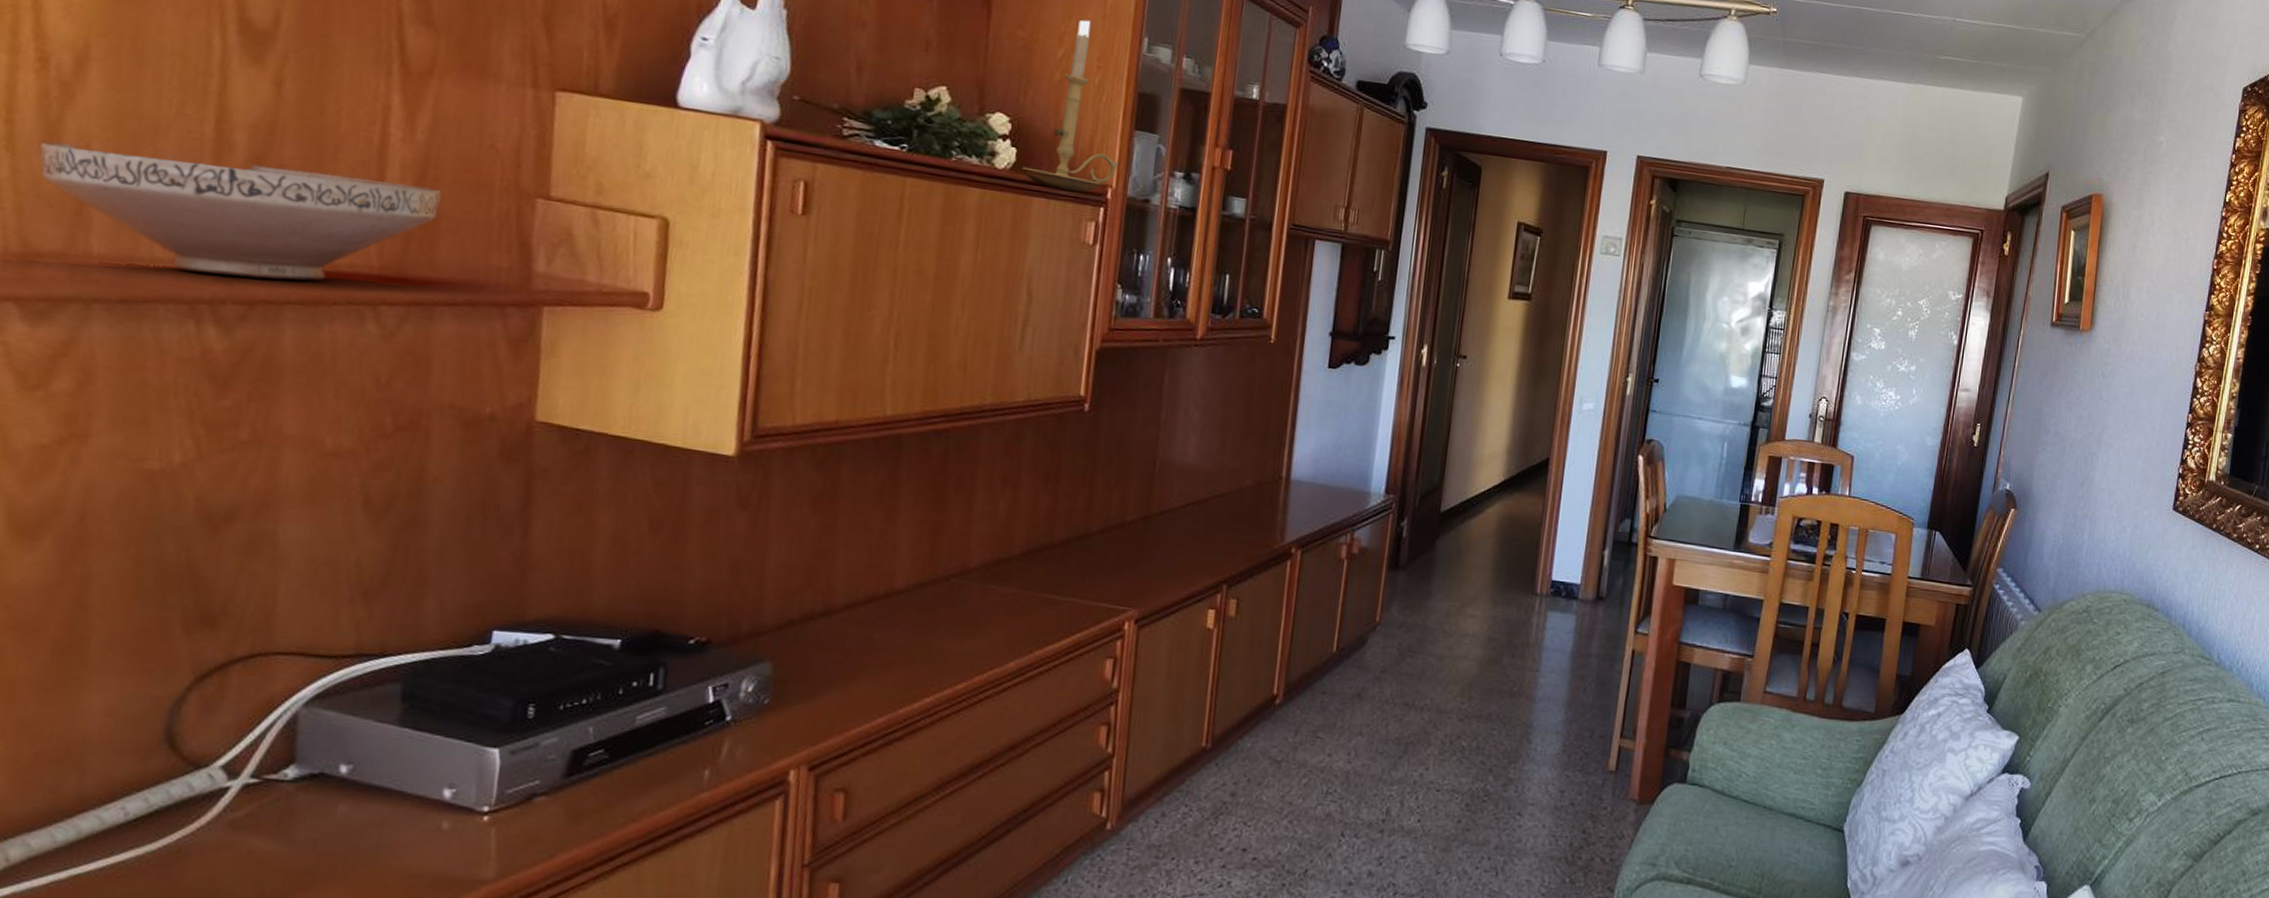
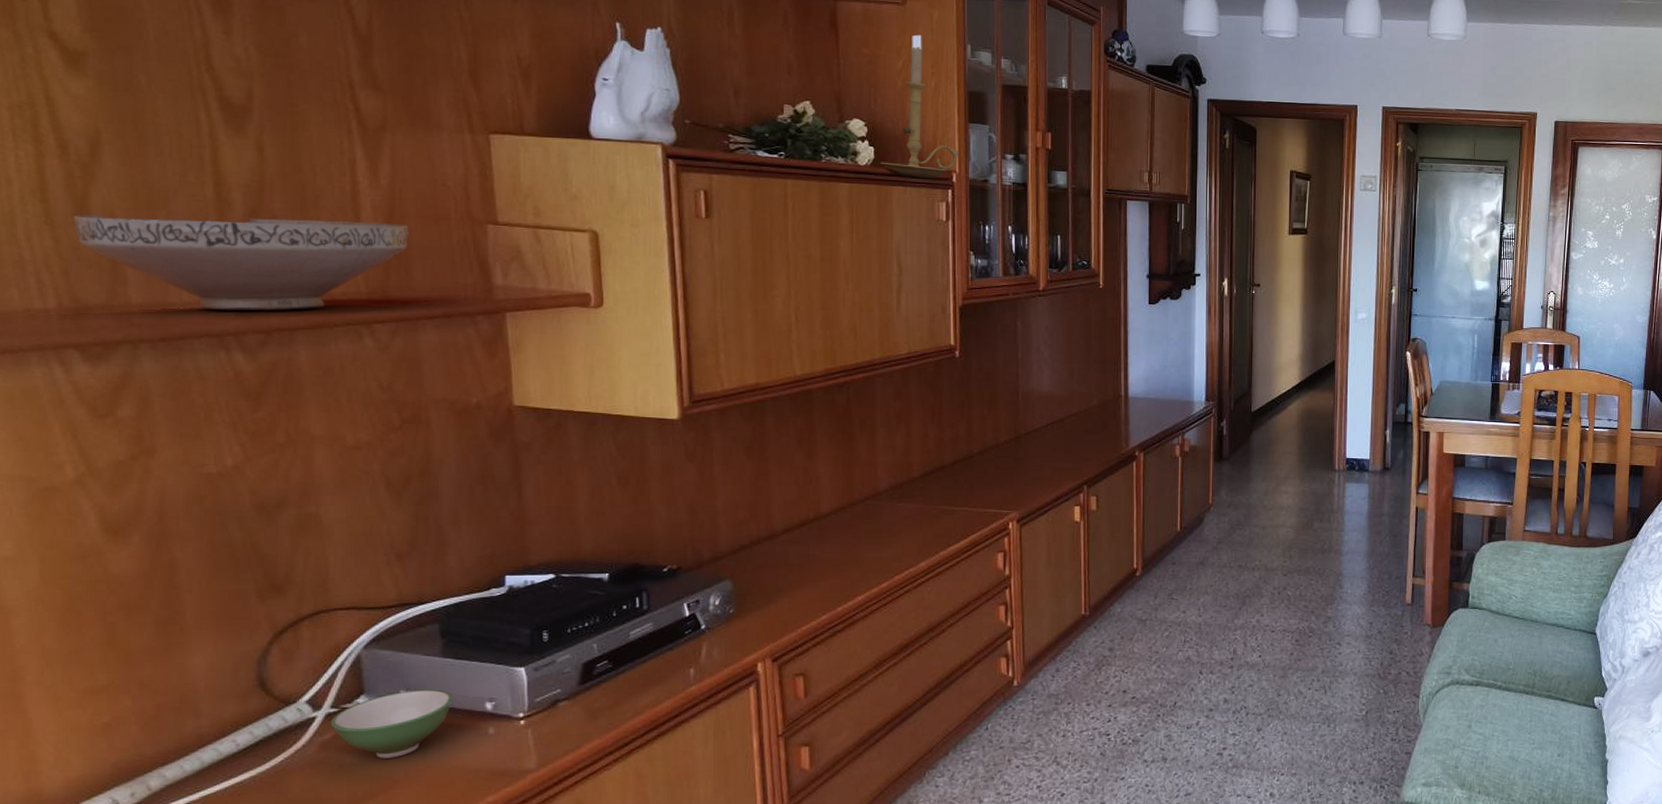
bowl: none [246,764,406,849] -> present [330,689,454,759]

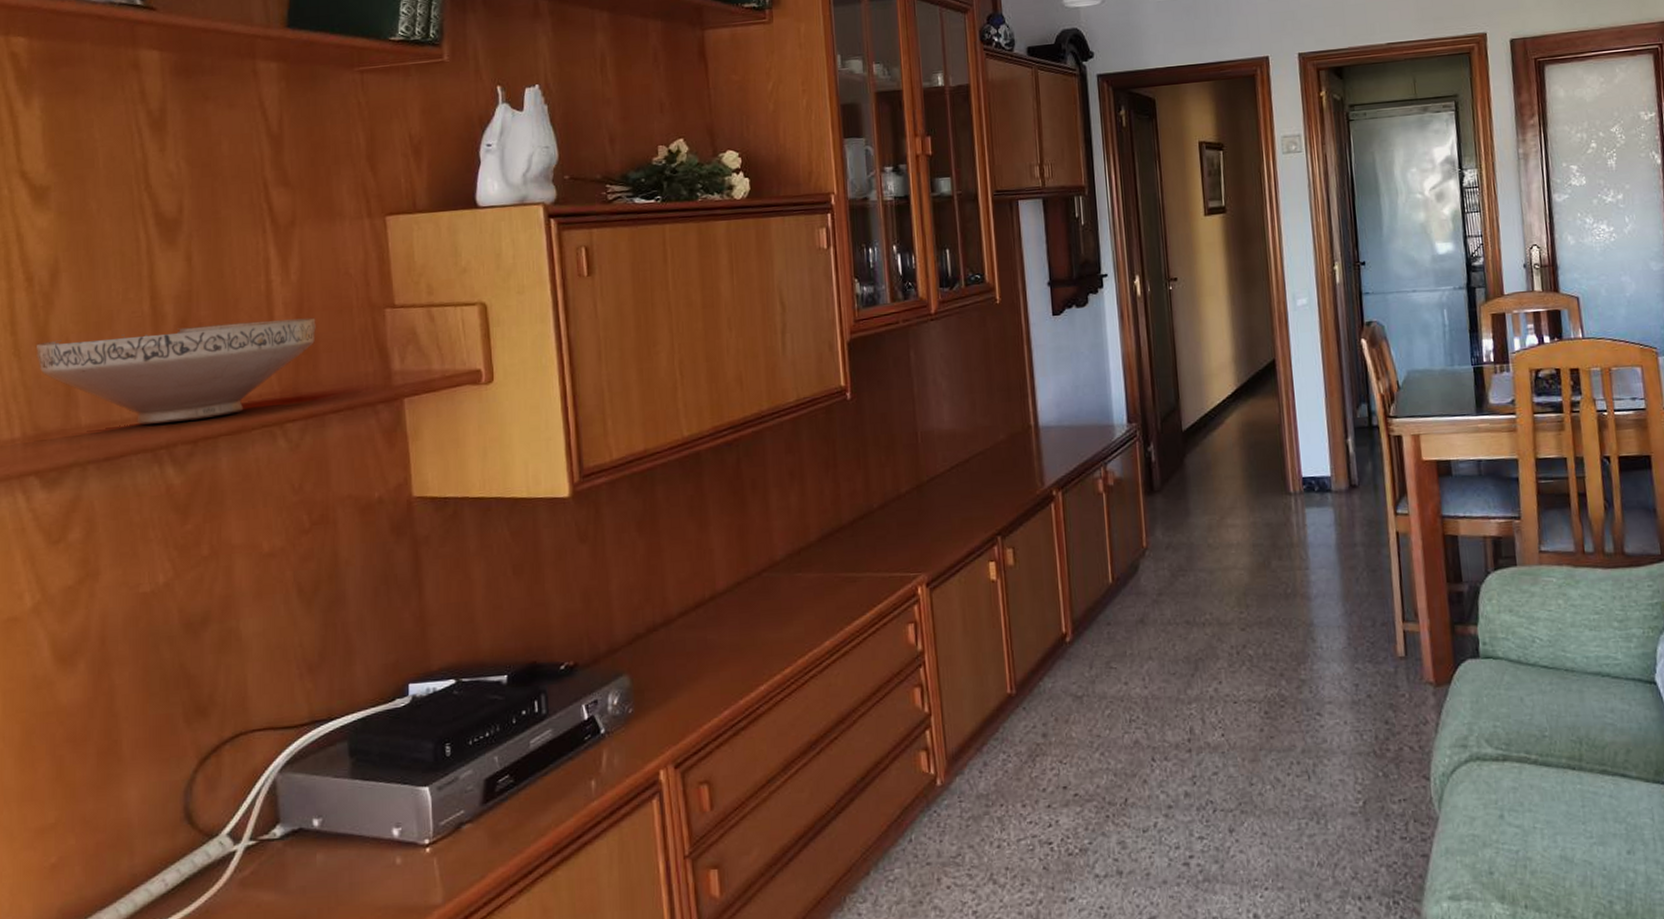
bowl: present [330,689,454,759] -> none [249,815,363,896]
candle holder: present [880,34,959,179] -> none [756,52,836,207]

